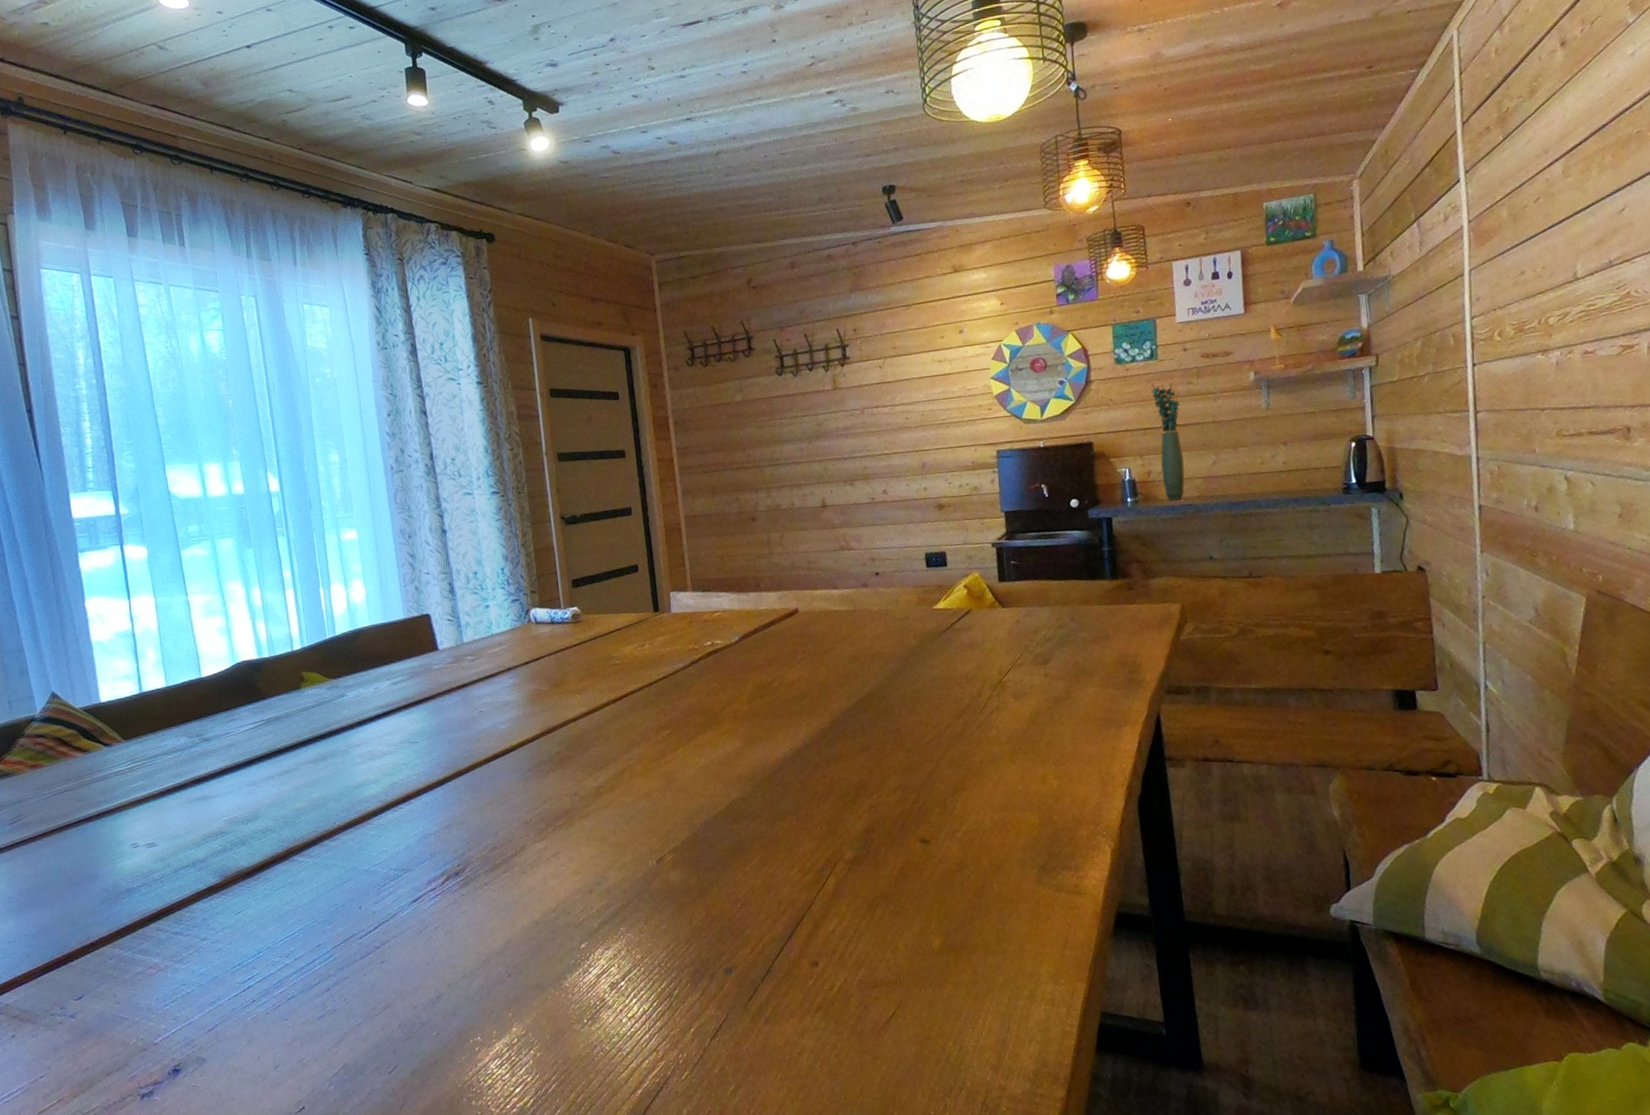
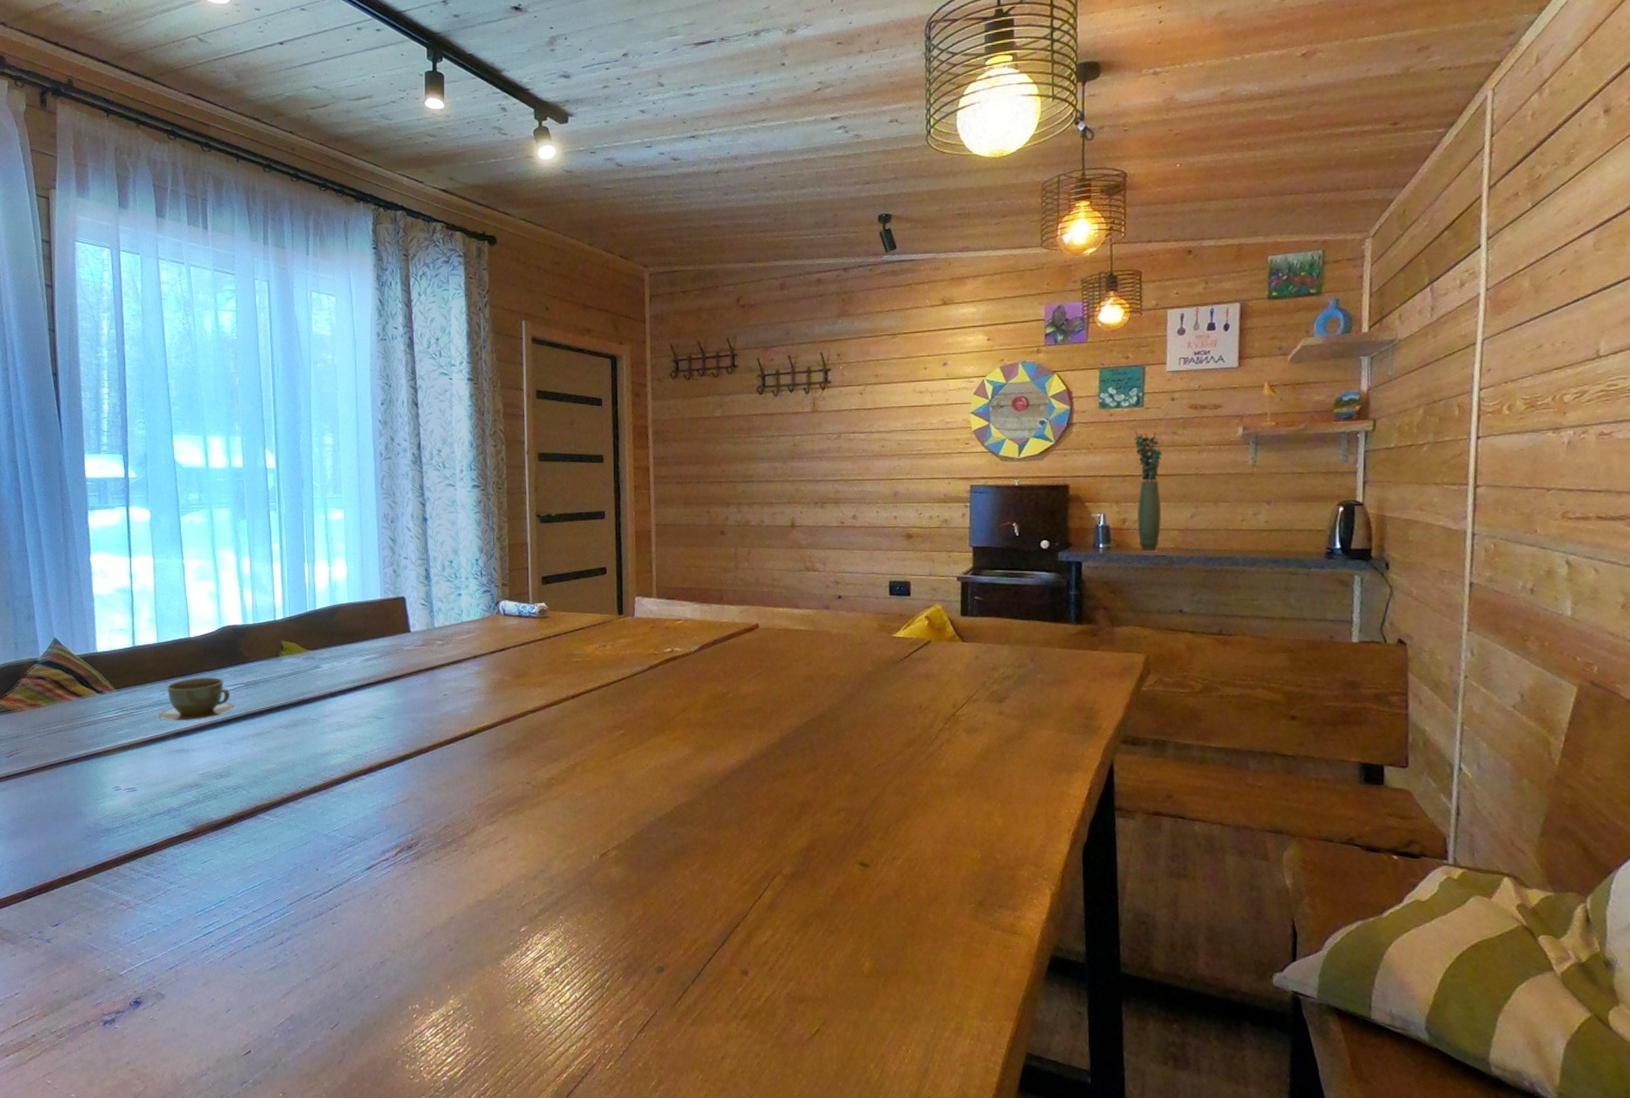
teacup: none [173,717,257,768] -> present [158,677,235,721]

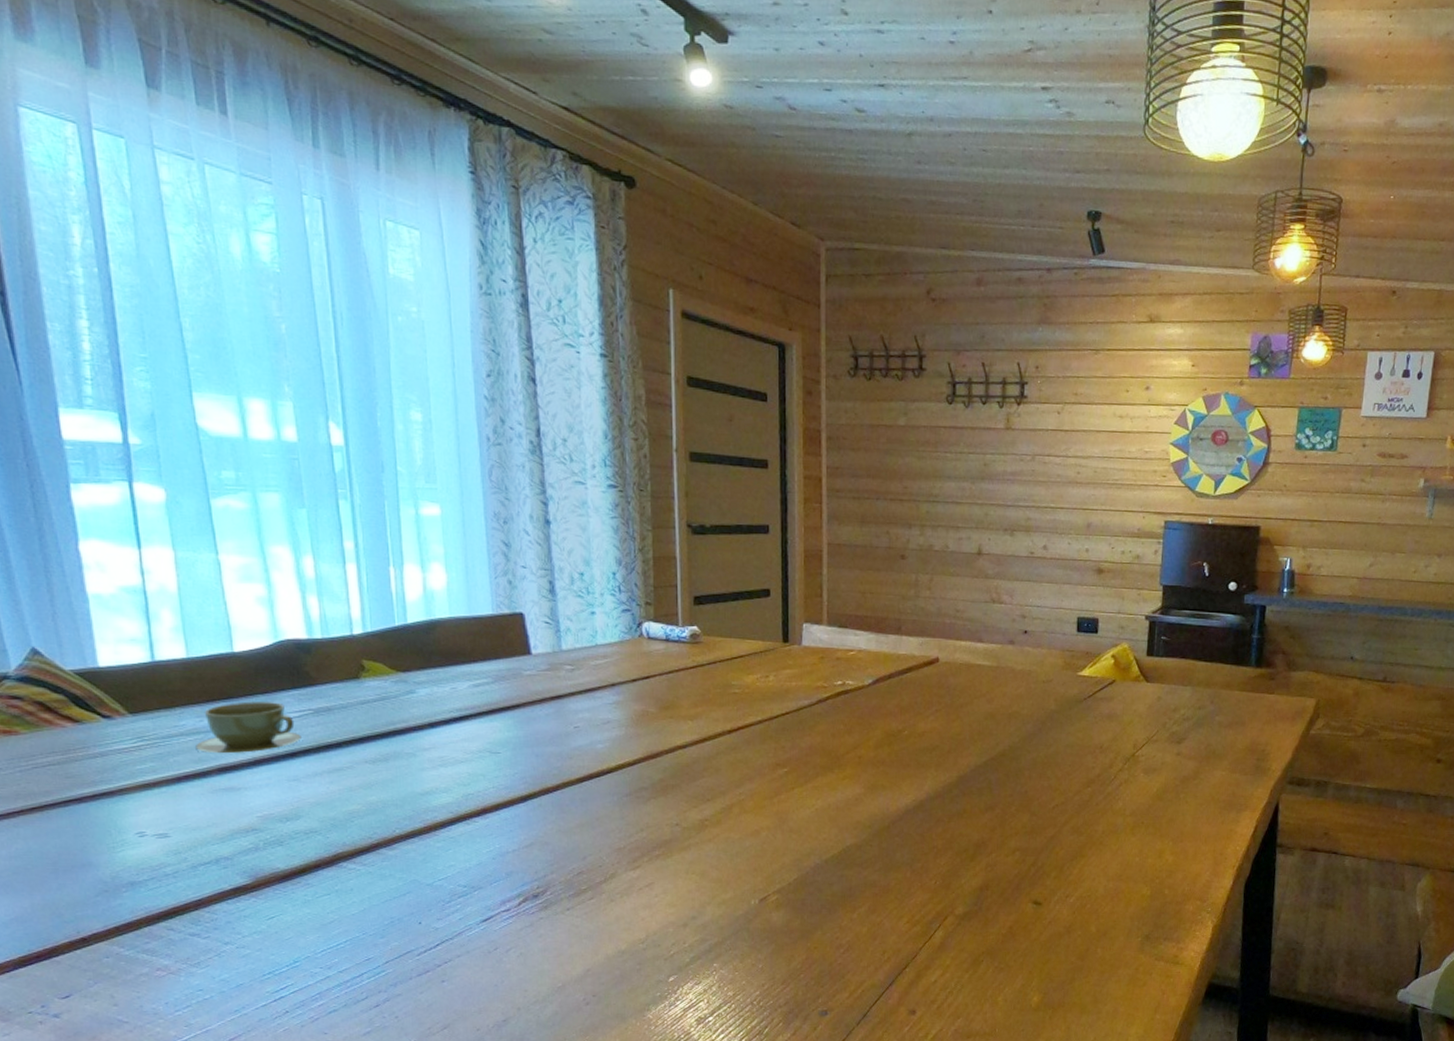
vase: present [1134,431,1162,552] -> none [1320,475,1350,599]

